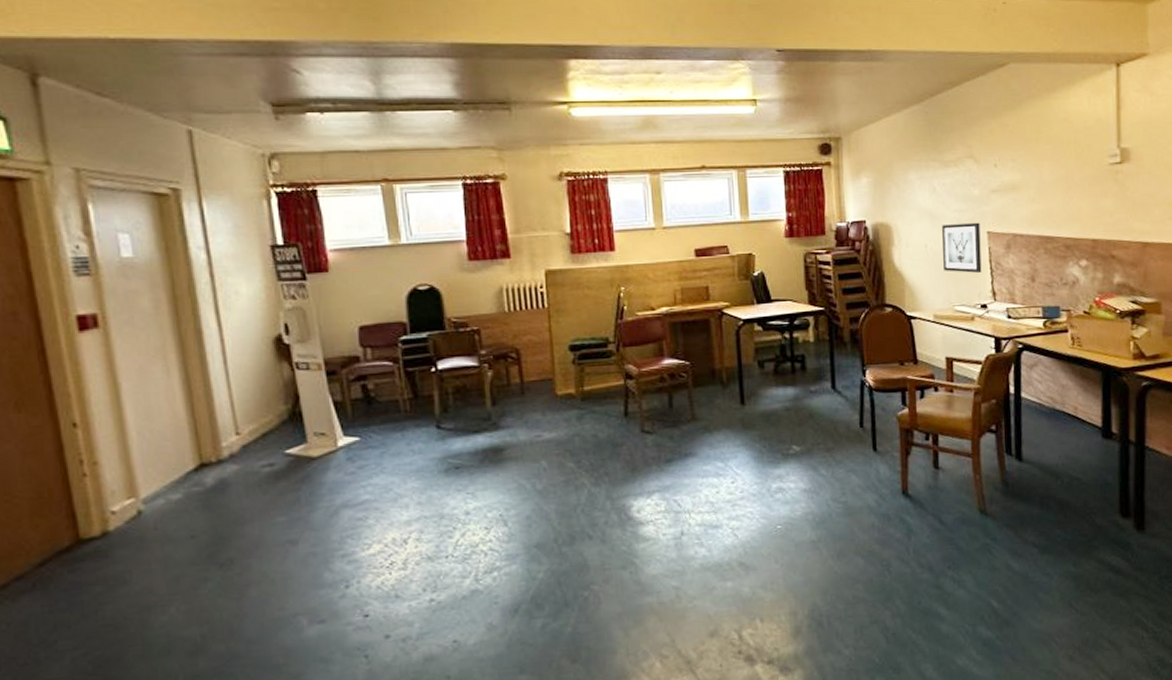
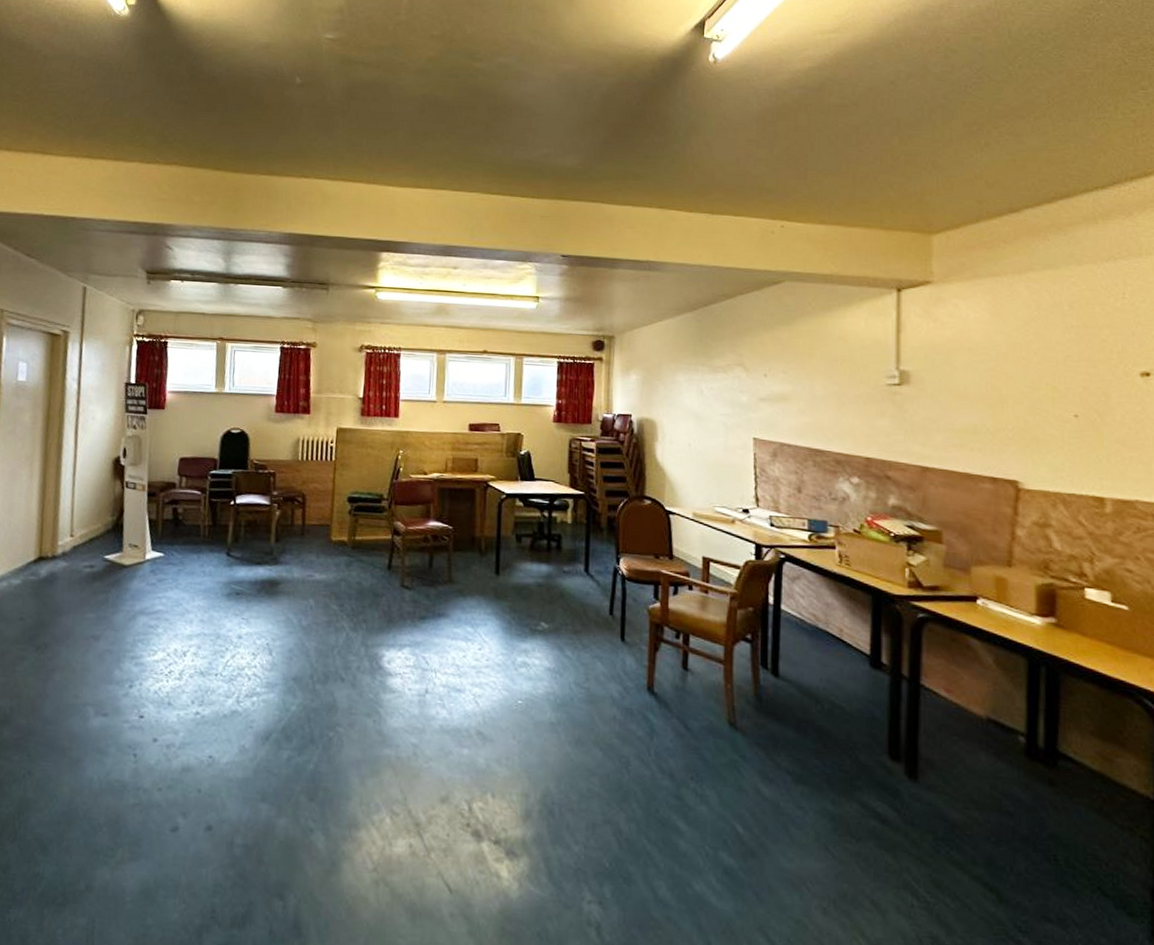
wall art: present [942,222,982,273] -> none [706,426,746,477]

